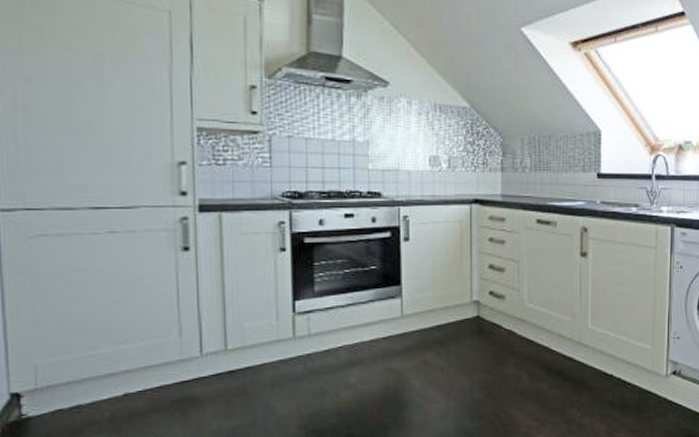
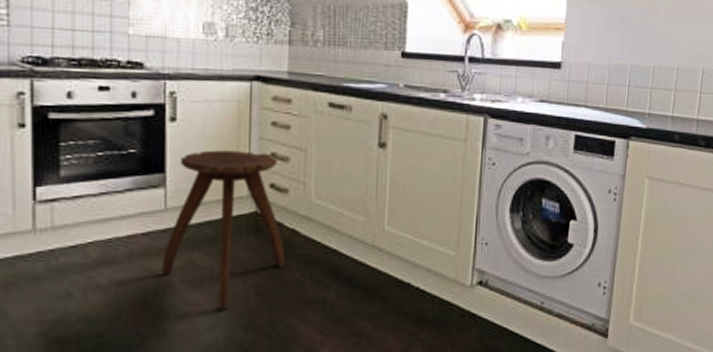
stool: none [400,264,504,403] -> present [162,150,285,311]

